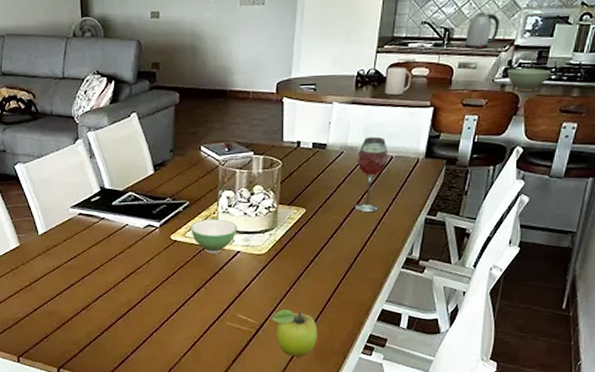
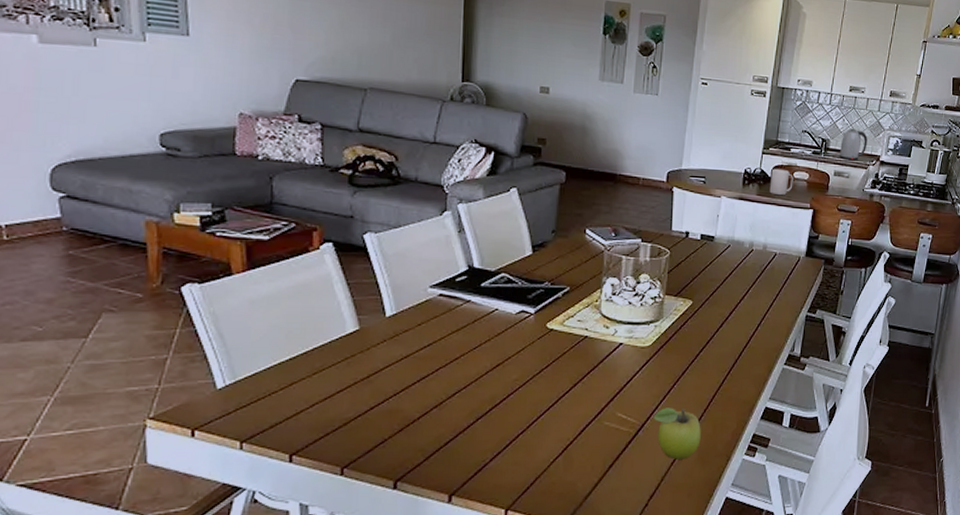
bowl: present [190,219,238,254] -> none [569,307,622,346]
wineglass: present [355,136,388,213] -> none [740,232,773,308]
bowl: present [507,68,551,93] -> none [874,181,910,204]

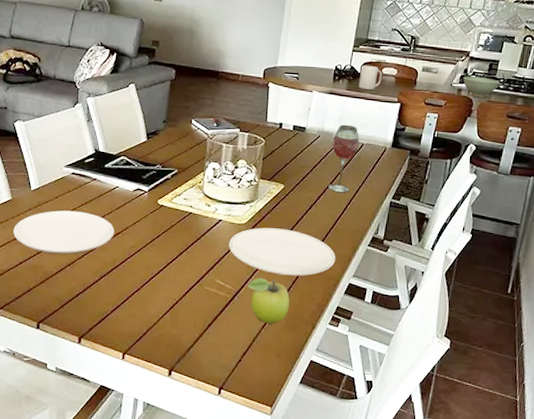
plate: none [362,340,494,394] -> present [13,210,115,255]
plate: none [631,350,751,403] -> present [229,227,336,276]
wineglass: none [740,232,773,308] -> present [328,124,360,193]
kettle: present [839,129,868,161] -> none [428,26,458,57]
bowl: none [874,181,910,204] -> present [463,76,500,98]

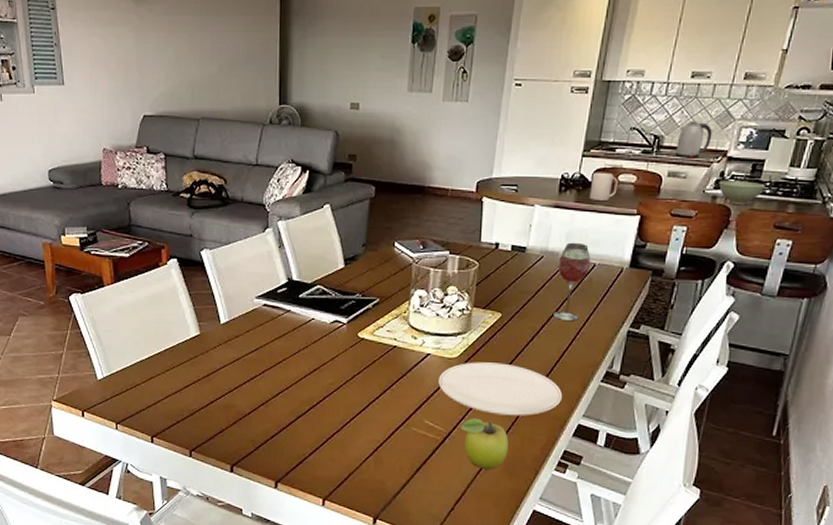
plate: present [13,210,115,255] -> none [203,345,311,393]
kettle: none [428,26,458,57] -> present [674,122,712,159]

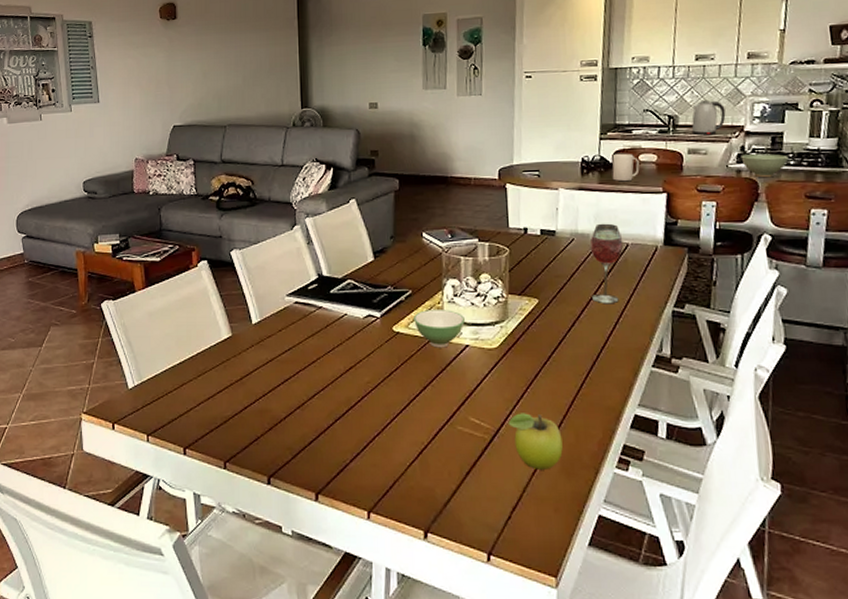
bowl: none [379,318,430,355] -> present [414,310,466,348]
plate: present [438,362,563,416] -> none [480,351,614,409]

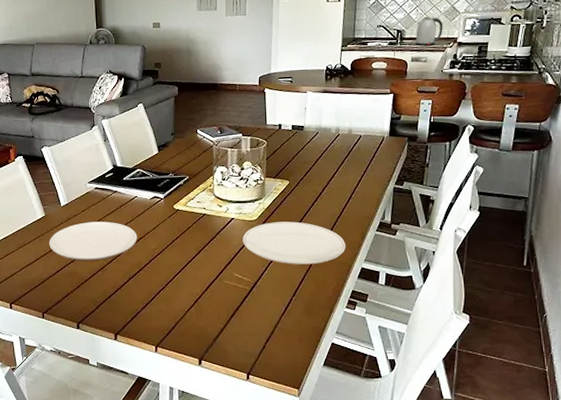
plate: none [236,345,347,395] -> present [49,221,138,261]
bowl: present [414,310,466,348] -> none [190,191,232,221]
plate: none [480,351,614,409] -> present [243,221,346,265]
fruit: present [508,413,563,470] -> none [264,269,306,311]
wineglass: present [590,223,624,304] -> none [331,119,358,184]
mug: present [612,153,640,182] -> none [350,62,372,86]
bowl: present [741,154,789,178] -> none [453,60,491,80]

